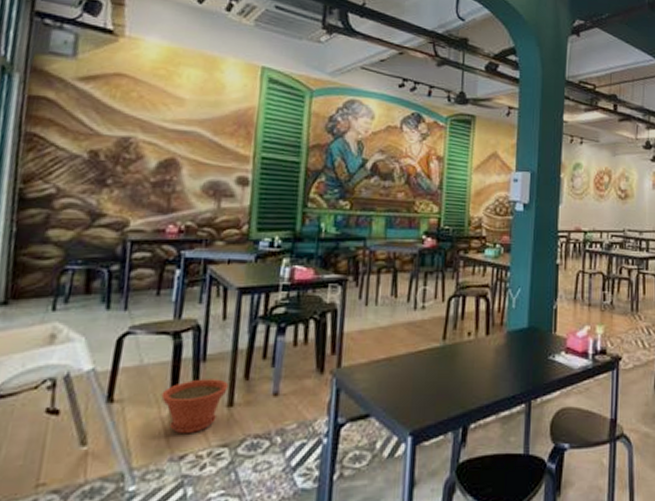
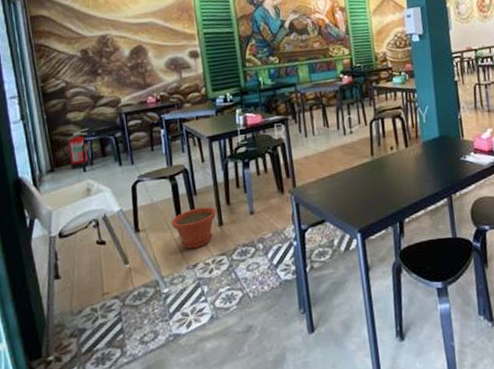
fire extinguisher: none [26,253,75,305] -> present [60,128,90,169]

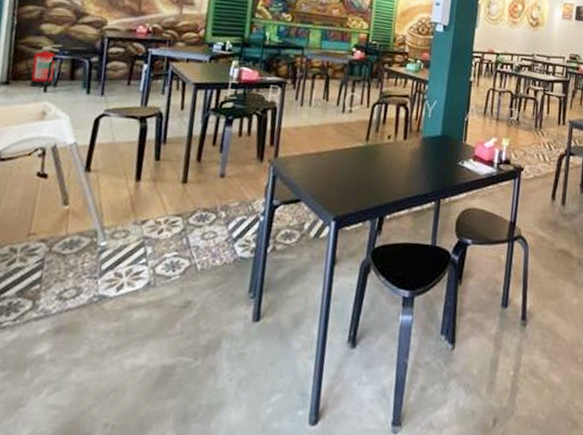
plant pot: present [171,206,216,249] -> none [129,158,184,204]

